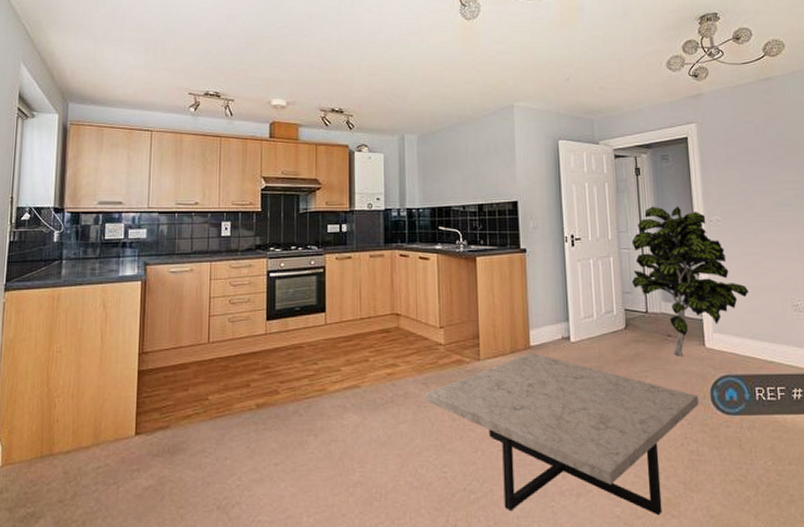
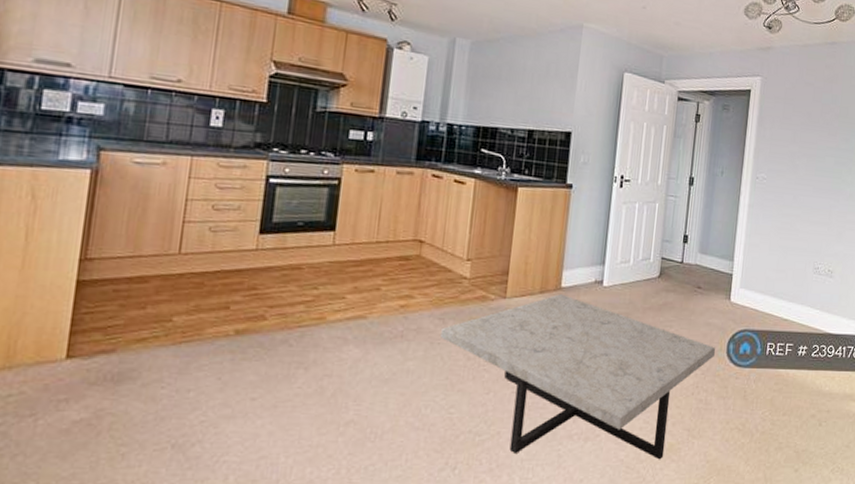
indoor plant: present [631,206,750,356] -> none [673,155,779,309]

